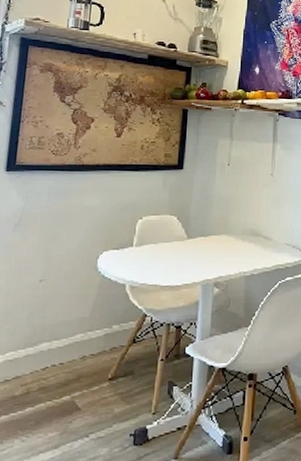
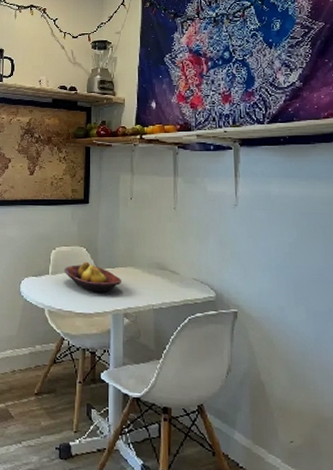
fruit bowl: none [150,230,215,264] -> present [64,261,122,294]

